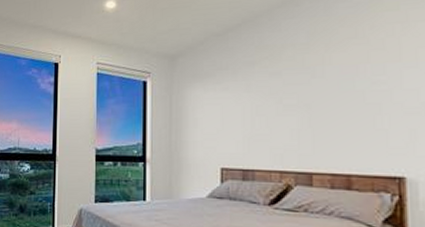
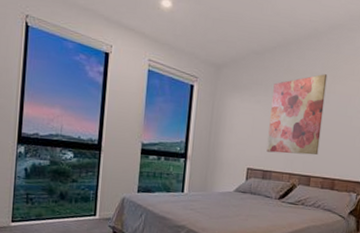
wall art: none [243,43,319,147] -> present [266,74,328,155]

